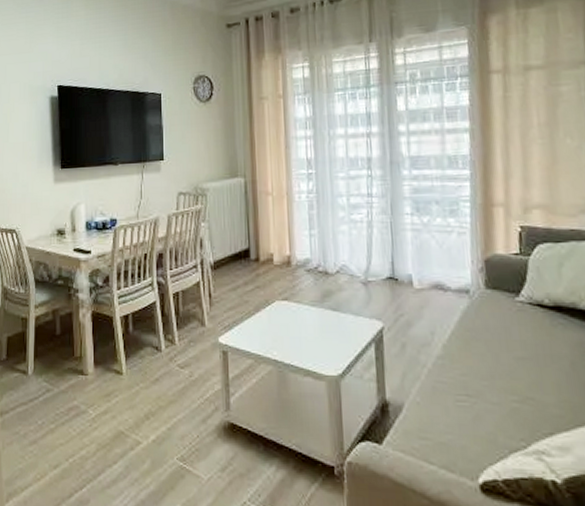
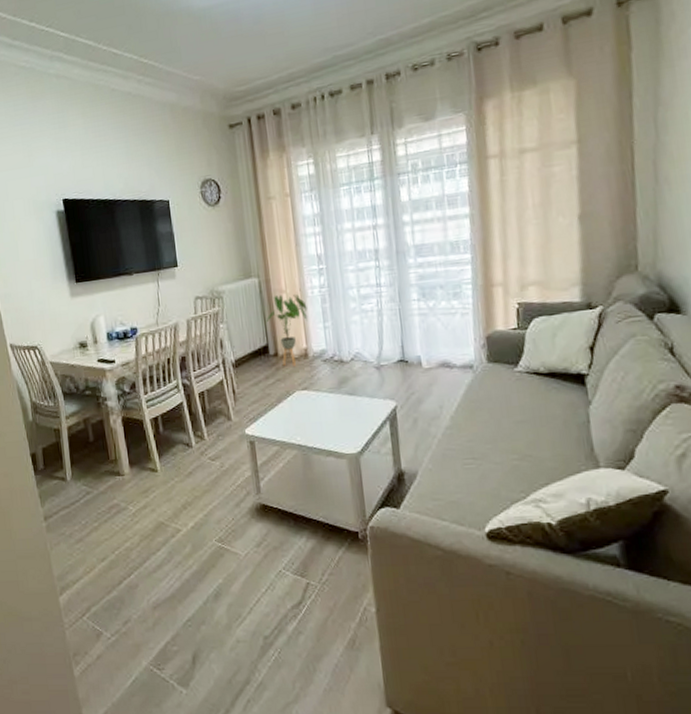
house plant: none [249,197,293,274] -> present [266,294,307,366]

